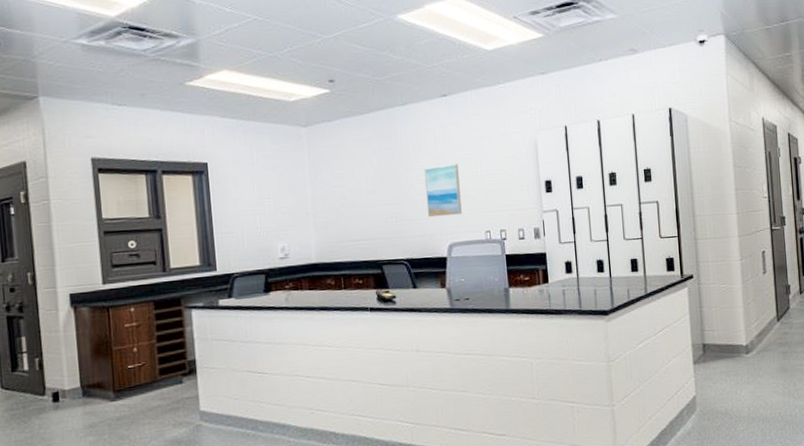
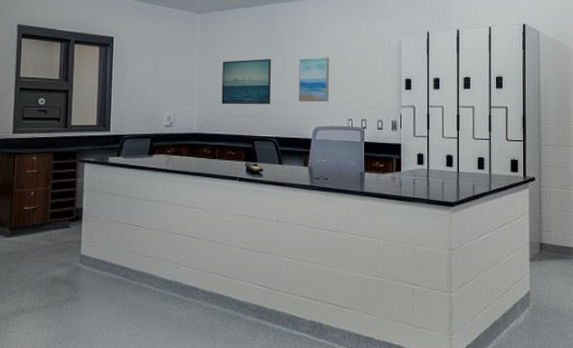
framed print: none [337,172,397,228] -> present [221,59,271,105]

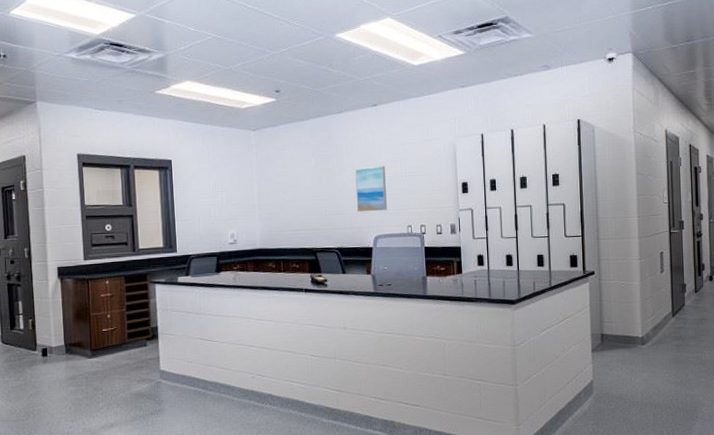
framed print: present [221,59,271,105] -> none [280,172,330,219]

